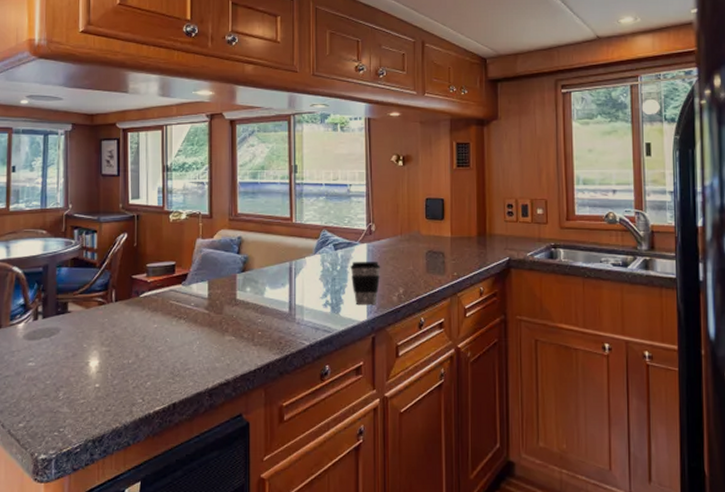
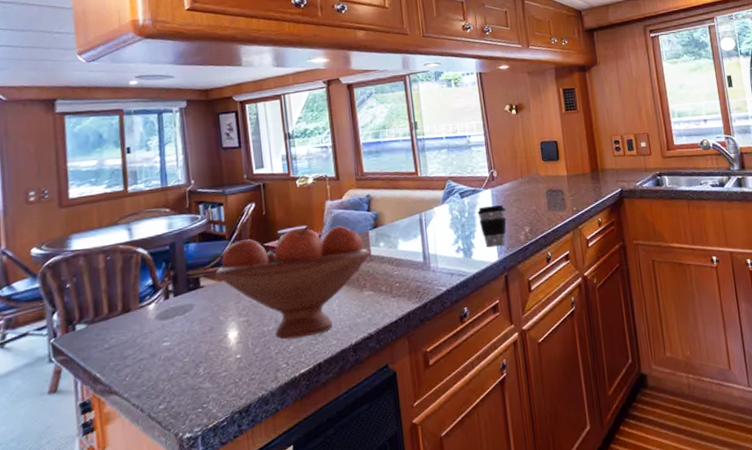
fruit bowl: none [83,263,236,375] -> present [215,225,371,340]

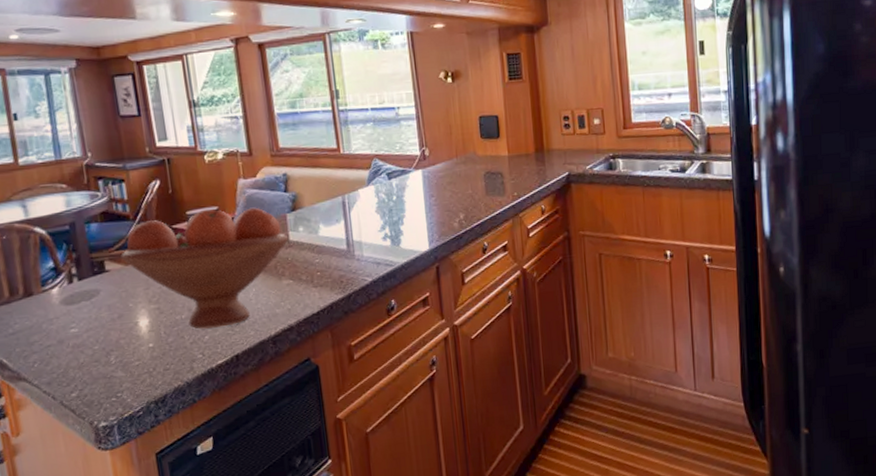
coffee cup: present [477,205,507,248] -> none [406,188,439,236]

